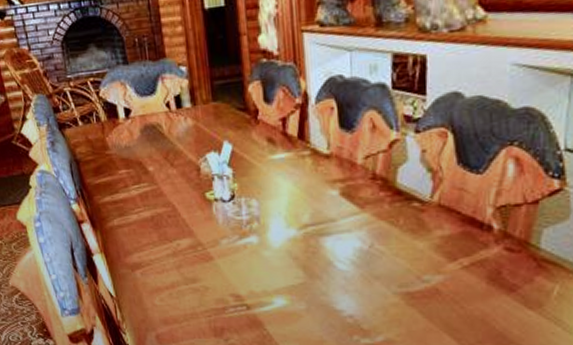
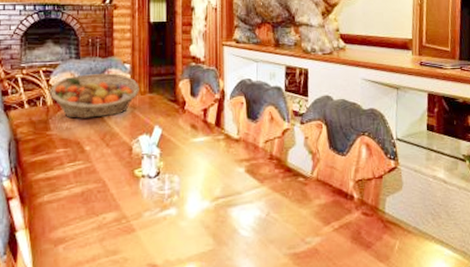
fruit basket: none [102,79,201,136] -> present [50,73,140,119]

